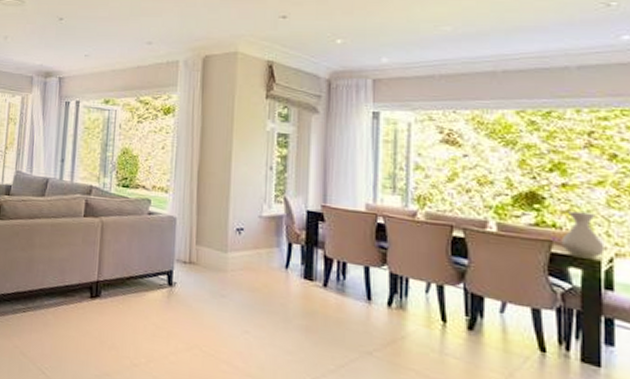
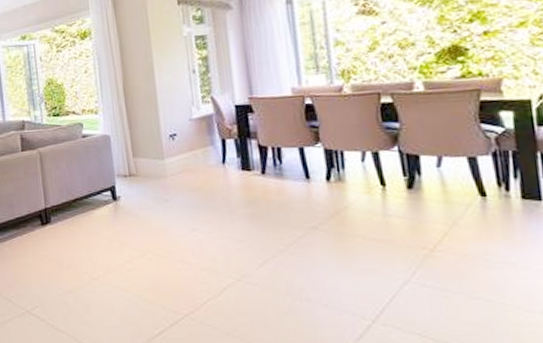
vase: present [561,211,605,259] -> none [489,54,534,101]

